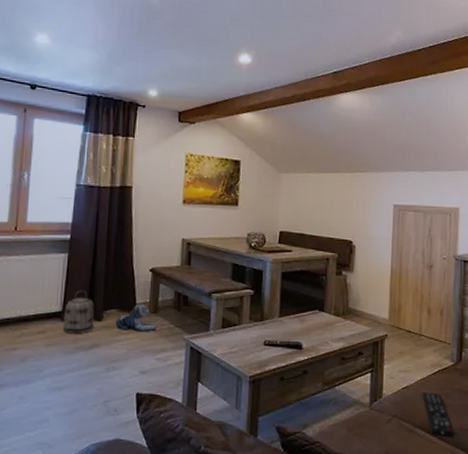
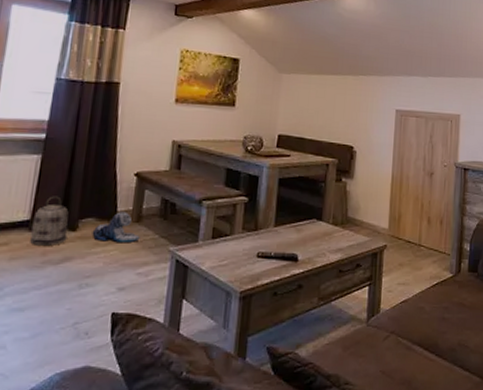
remote control: present [422,391,454,438] -> none [421,305,452,354]

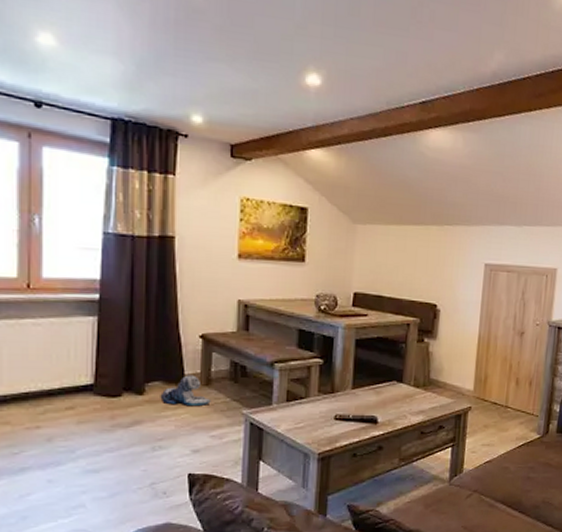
basket: present [30,196,69,245] -> none [97,359,135,409]

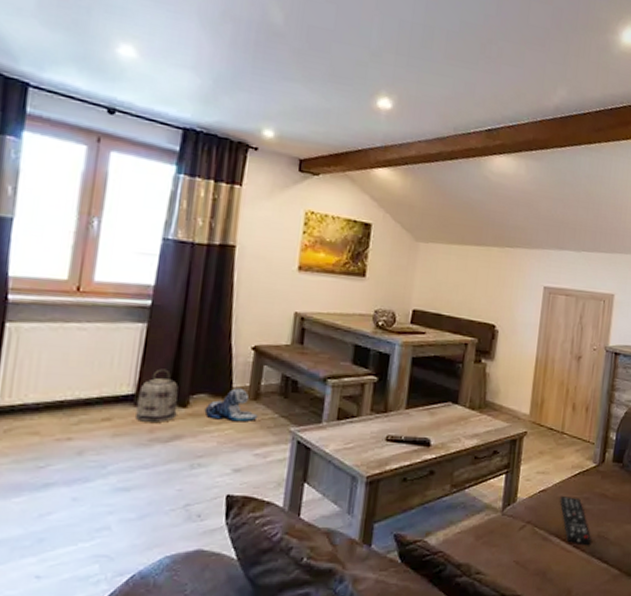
basket: none [97,359,135,409] -> present [135,369,179,422]
remote control: none [505,465,536,511] -> present [560,495,591,546]

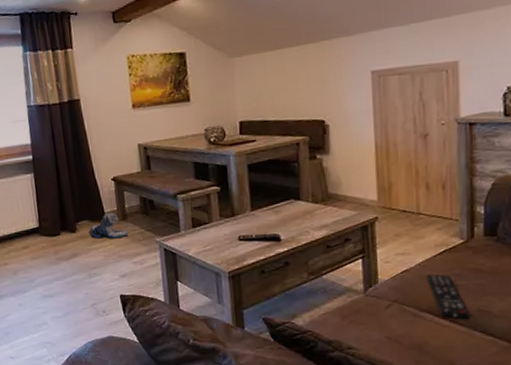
basket: present [135,369,179,422] -> none [41,205,70,246]

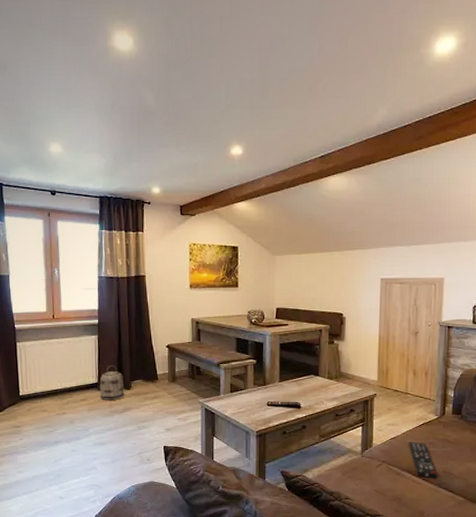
basket: none [41,205,70,246] -> present [100,365,125,400]
plush toy: present [88,212,129,239] -> none [142,374,177,398]

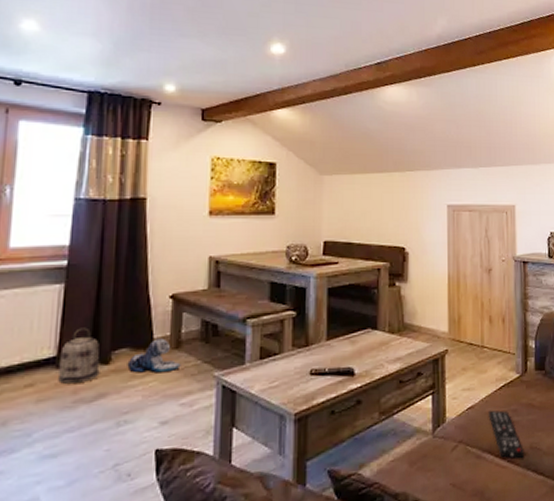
plush toy: none [142,374,177,398] -> present [127,338,181,374]

